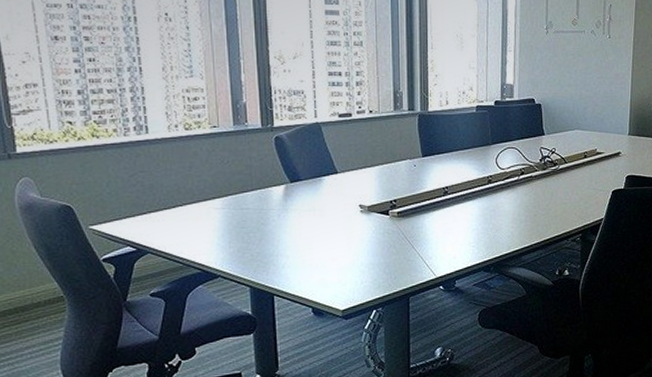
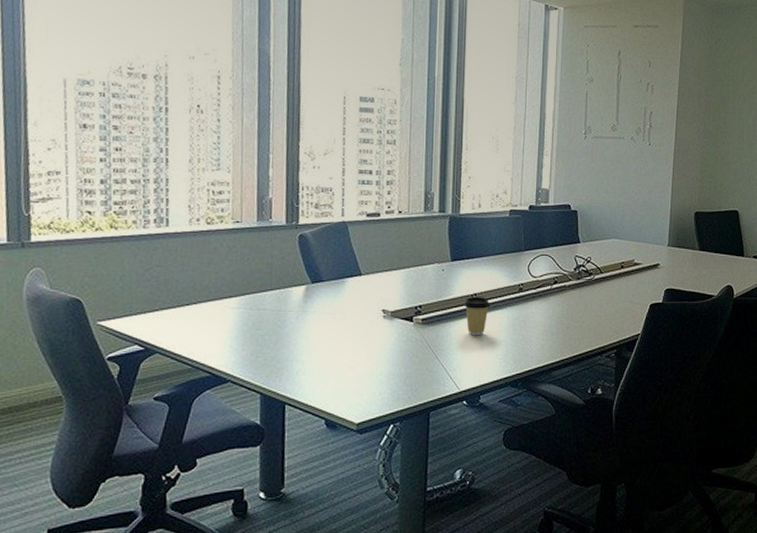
coffee cup: none [437,190,462,226] -> present [464,297,491,336]

